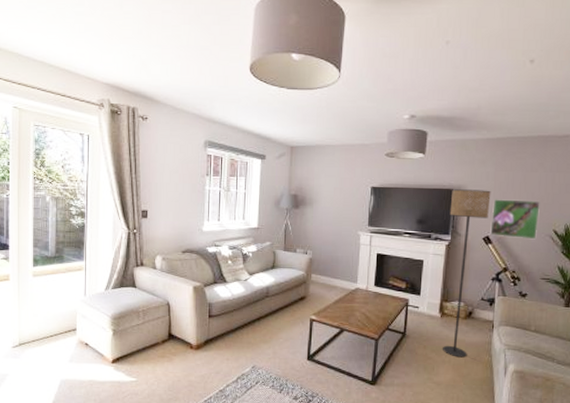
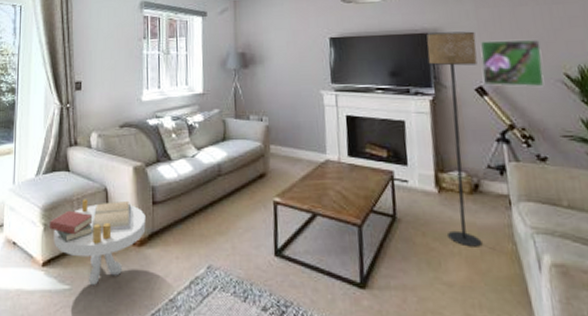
side table: none [118,310,202,378] -> present [50,199,146,285]

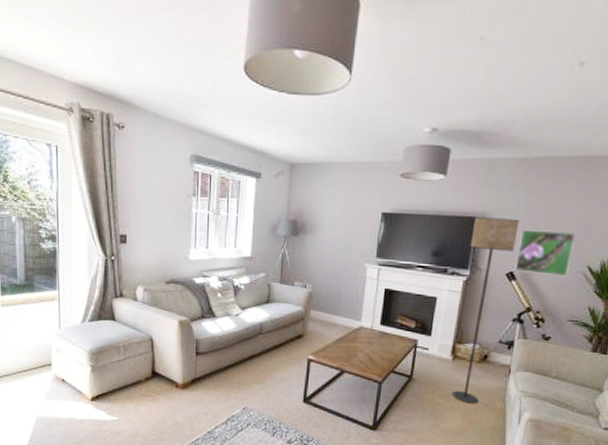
side table: present [50,199,146,285] -> none [97,346,189,418]

